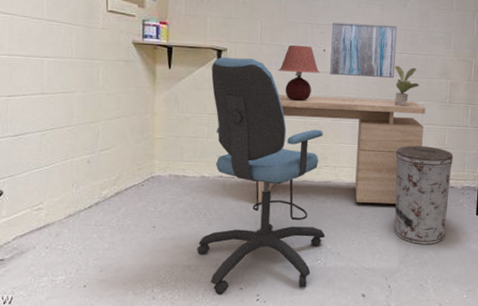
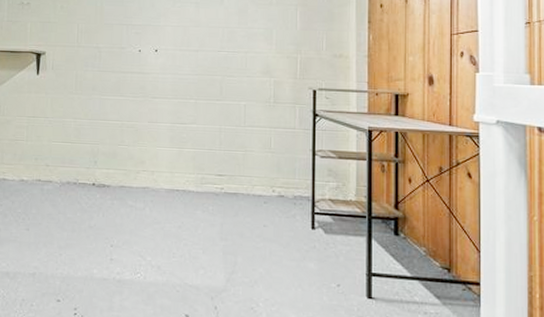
office chair: present [197,57,325,295] -> none [15,60,145,307]
desk: present [255,93,426,204] -> none [73,95,248,214]
table lamp: present [278,45,321,102] -> none [94,46,136,103]
wall art: present [330,22,397,79] -> none [146,22,214,78]
potted plant: present [394,65,420,106] -> none [212,64,240,107]
trash can: present [394,145,454,245] -> none [217,149,282,261]

